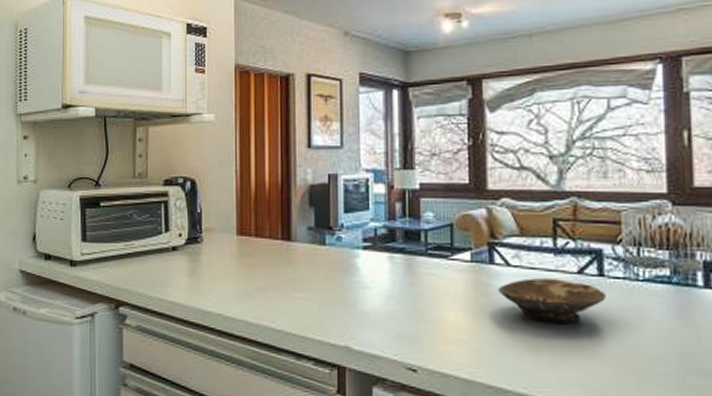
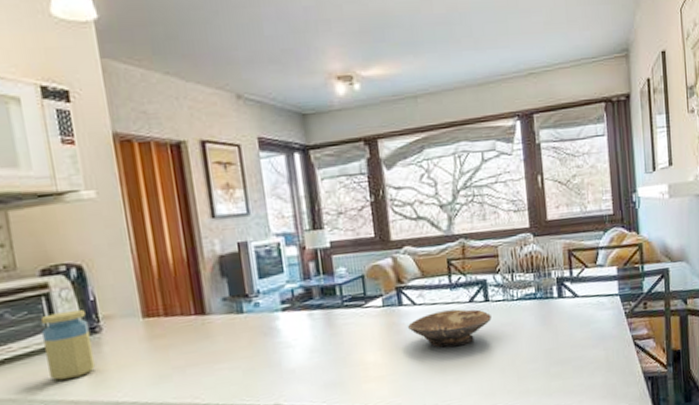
jar: none [158,220,194,282] -> present [40,310,96,381]

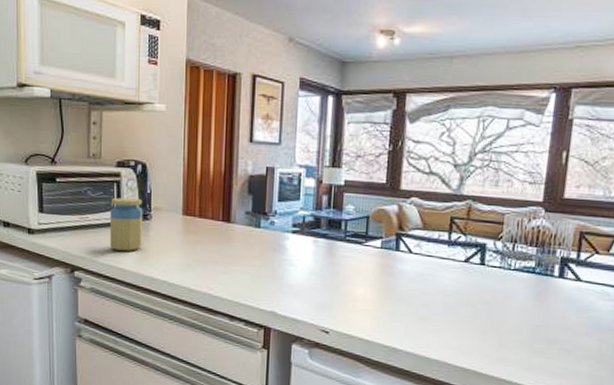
bowl: present [408,309,492,348] -> none [400,264,484,301]

